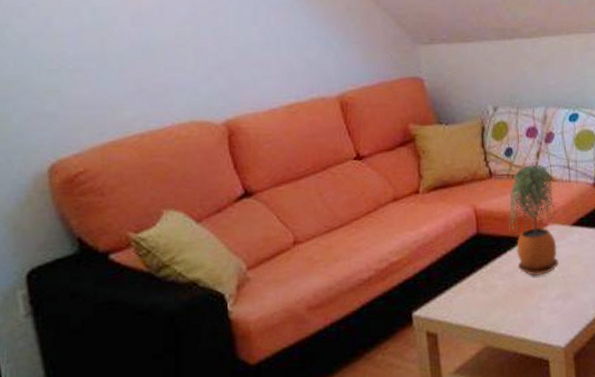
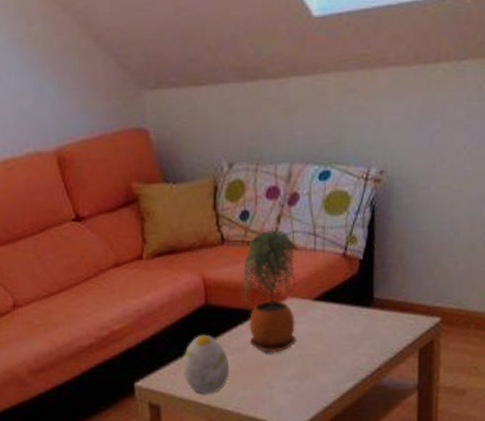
decorative egg: none [457,261,501,319] -> present [181,334,230,394]

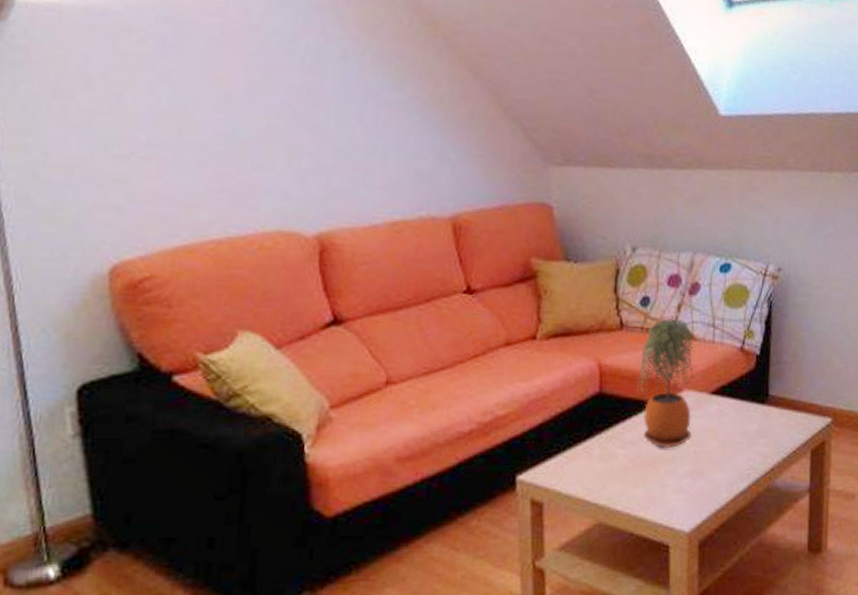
decorative egg: present [181,334,230,394] -> none [570,425,621,491]

